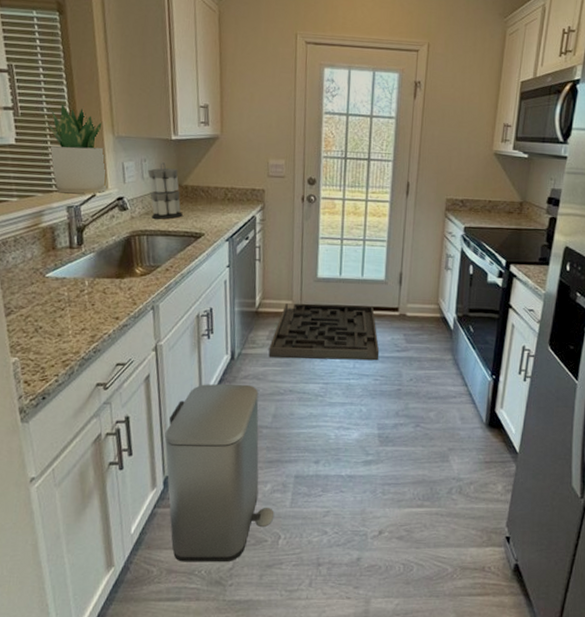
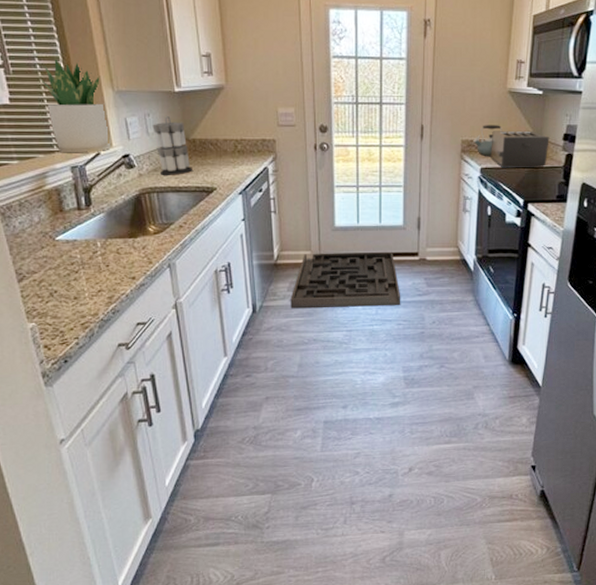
pedal bin: present [164,384,274,563] -> none [192,336,306,510]
kettle: none [458,185,487,216] -> present [473,125,503,156]
toaster: none [474,191,534,229] -> present [490,130,550,168]

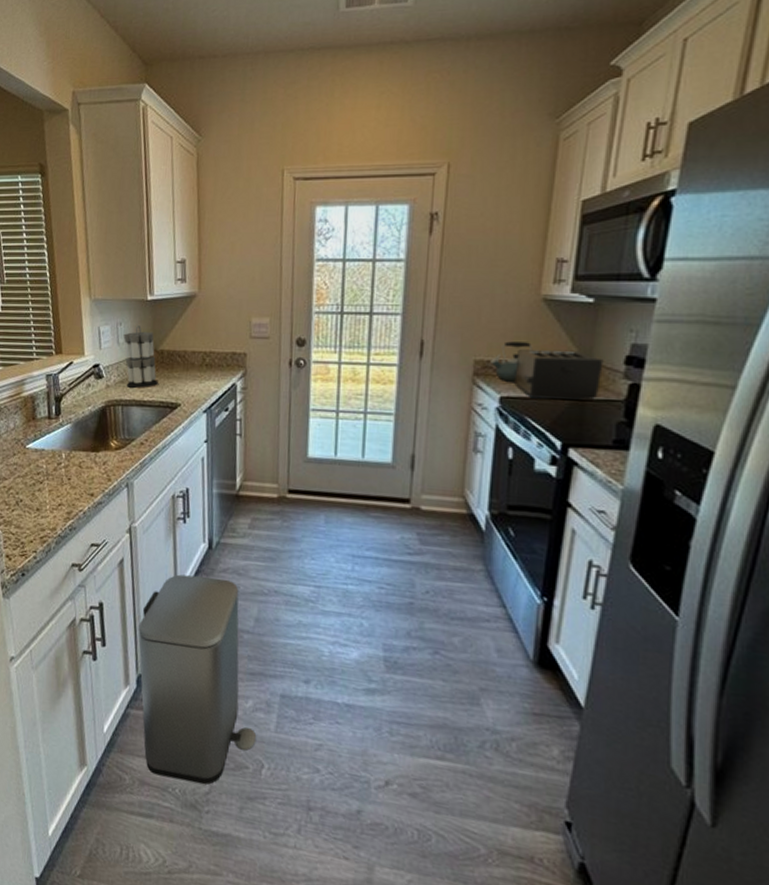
planter: present [40,60,111,153] -> none [28,269,84,362]
pedal bin: none [192,336,306,510] -> present [138,574,257,785]
doormat: present [290,252,401,309] -> none [250,487,385,563]

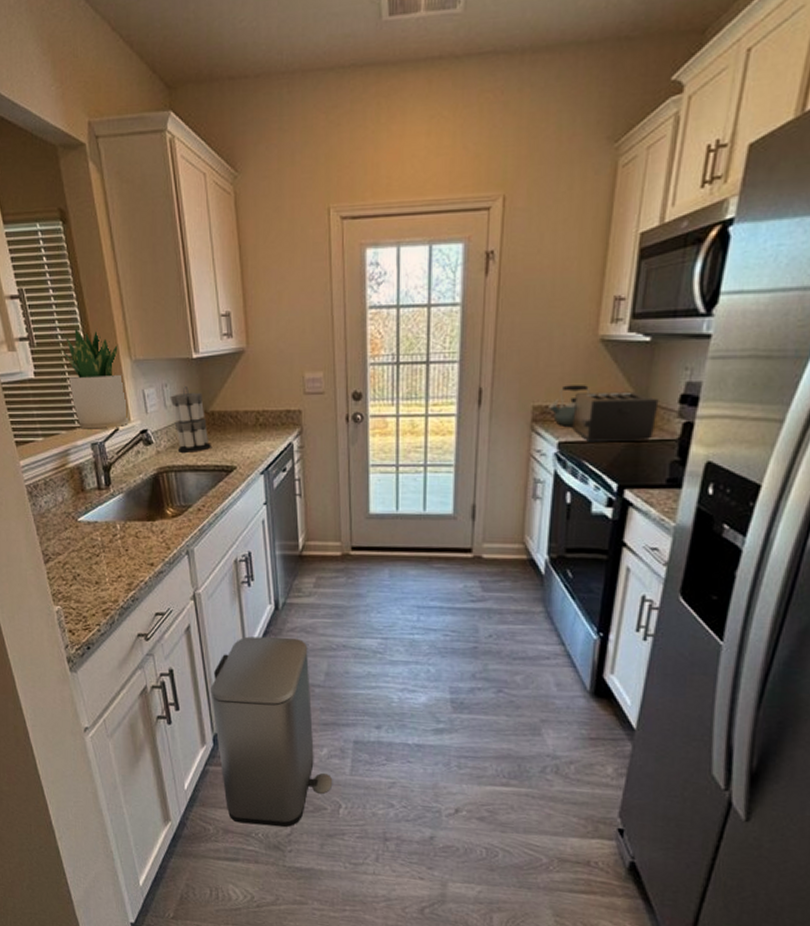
planter: none [28,269,84,362] -> present [62,328,129,429]

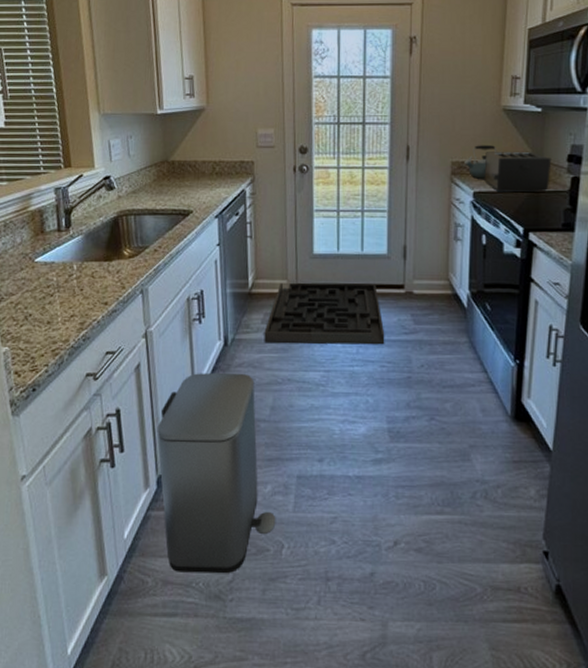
planter: present [62,328,129,429] -> none [34,85,94,175]
spice rack: present [170,385,211,454] -> none [134,137,170,199]
doormat: none [317,544,449,613] -> present [264,282,385,345]

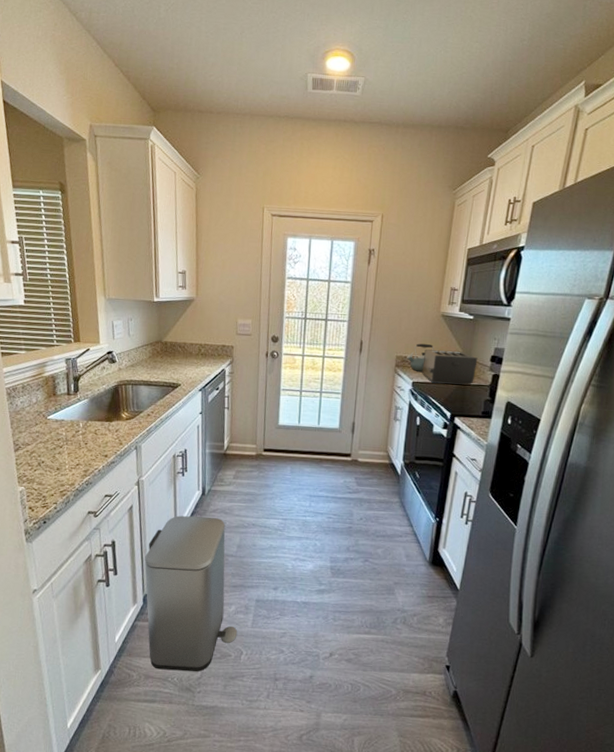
doormat: present [264,282,385,345] -> none [234,447,333,500]

